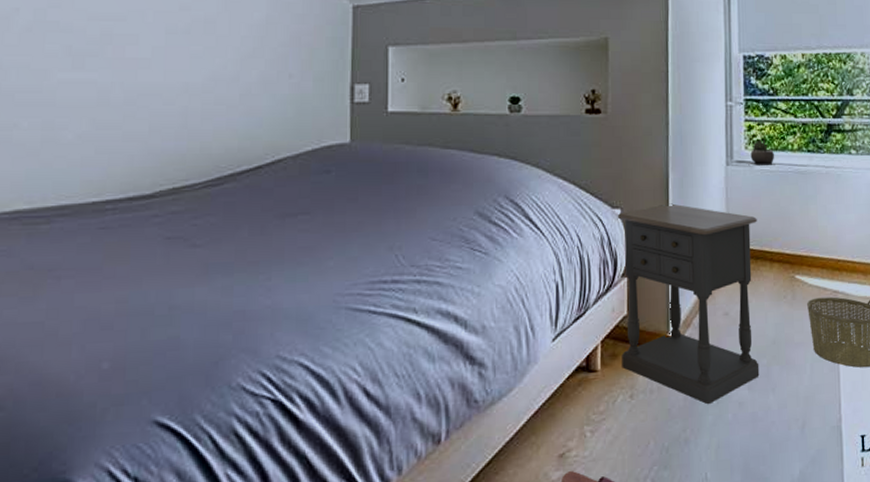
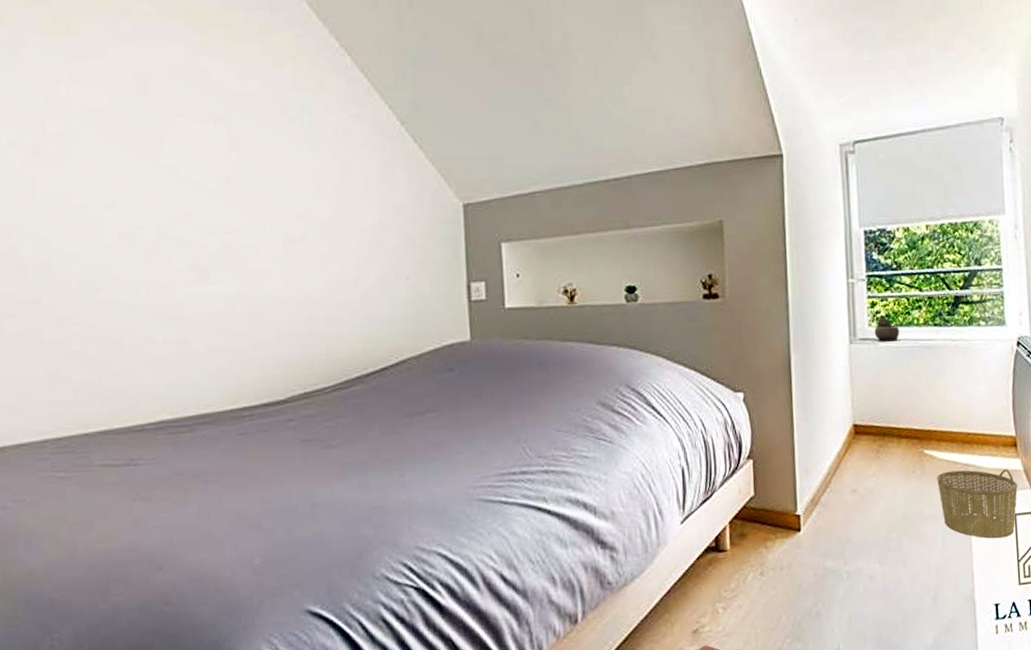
nightstand: present [617,203,760,404] -> none [739,384,890,578]

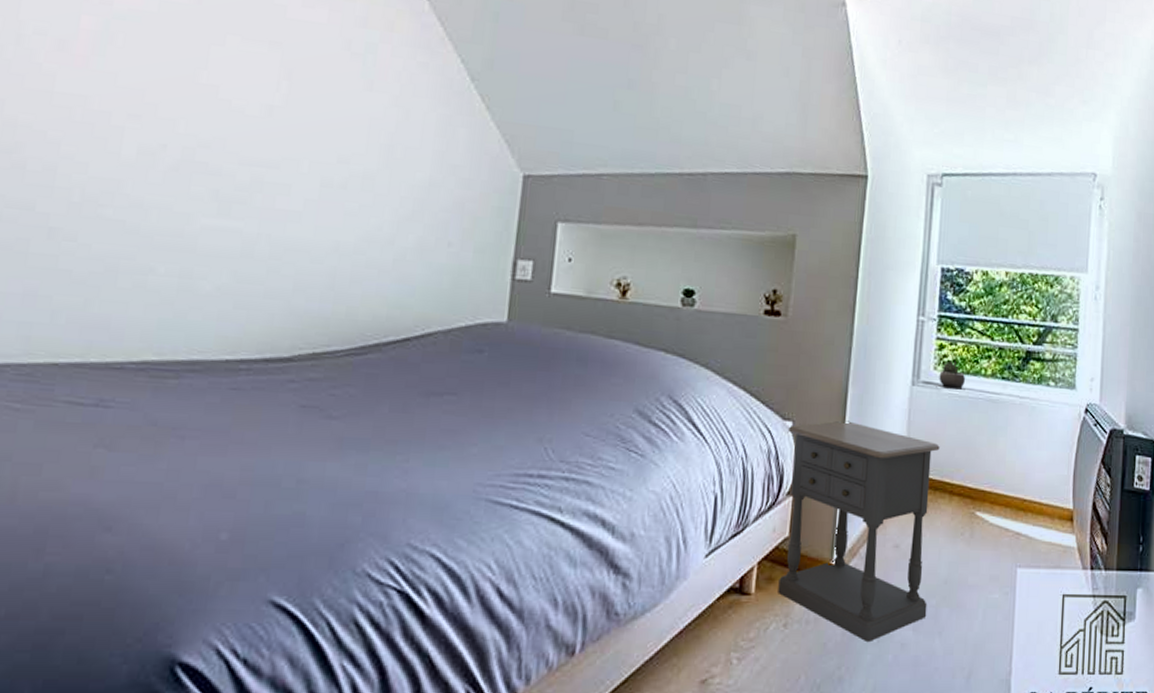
nightstand: none [739,384,890,578] -> present [778,421,940,641]
basket: present [936,469,1018,539] -> none [985,538,1069,620]

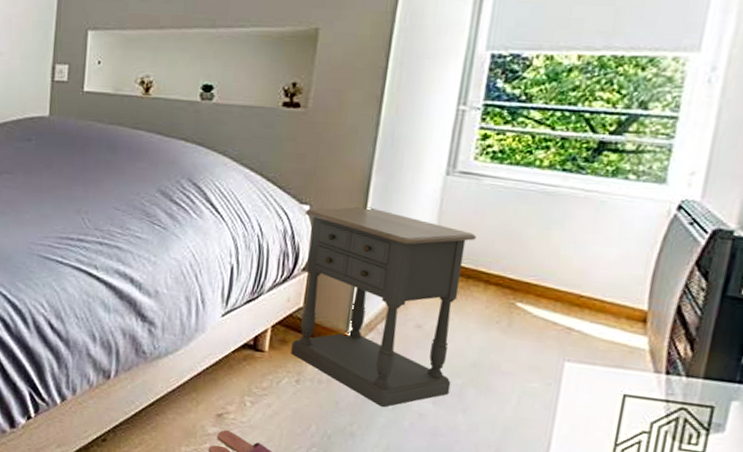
succulent plant: present [933,360,966,391] -> none [472,151,515,182]

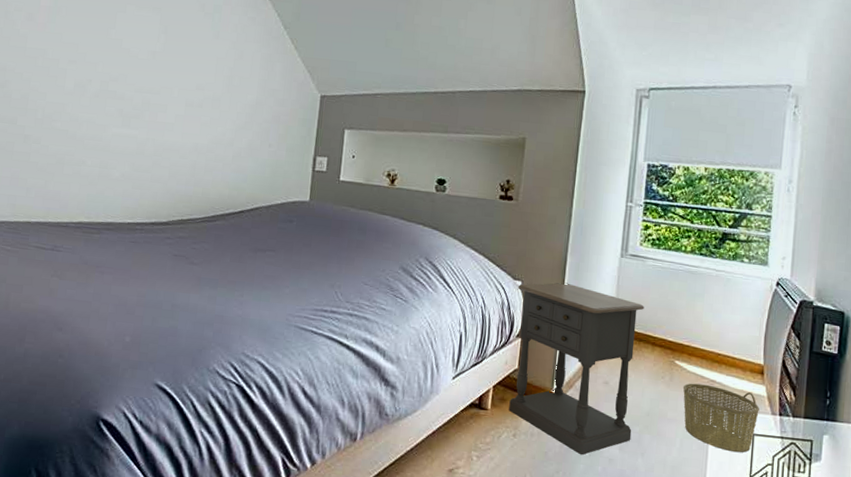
basket: none [524,330,636,416] -> present [682,383,759,453]

